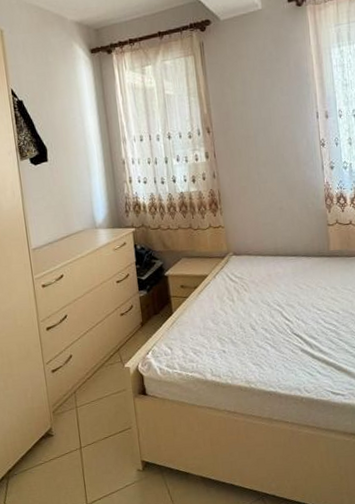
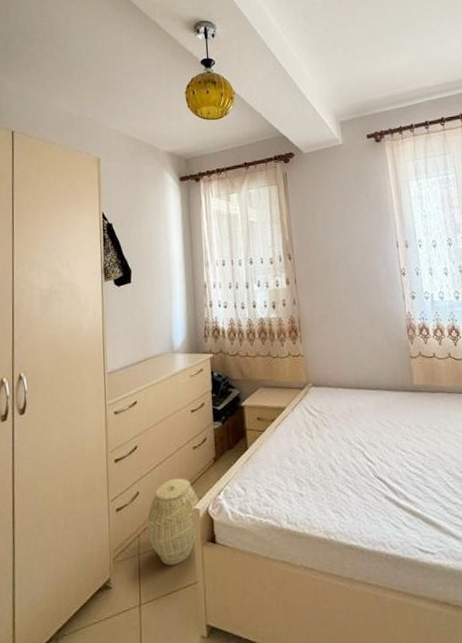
woven basket: none [81,341,130,415] -> present [146,478,200,565]

